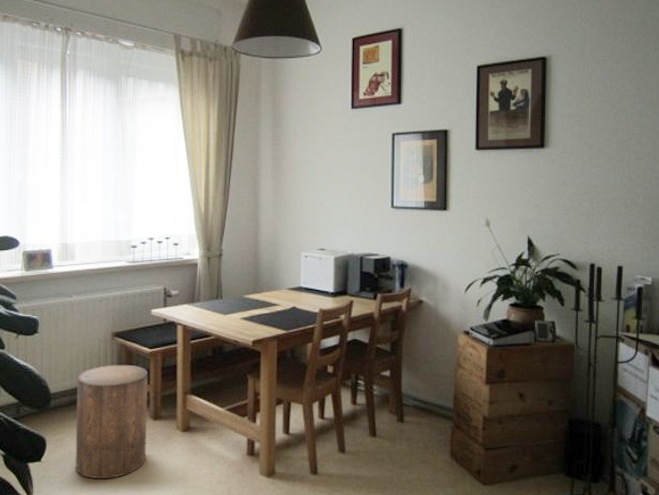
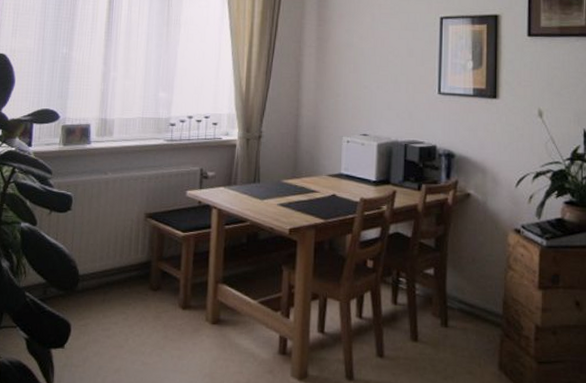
stool: present [75,364,148,479] -> none [98,247,180,372]

